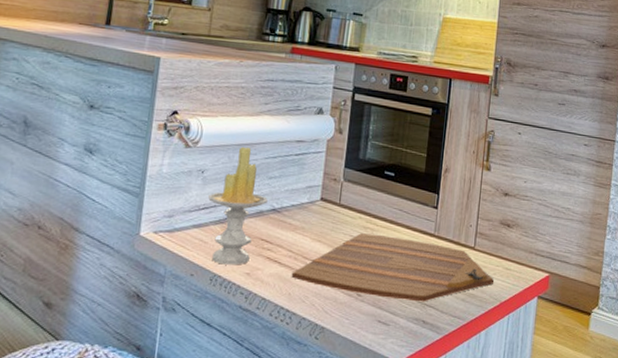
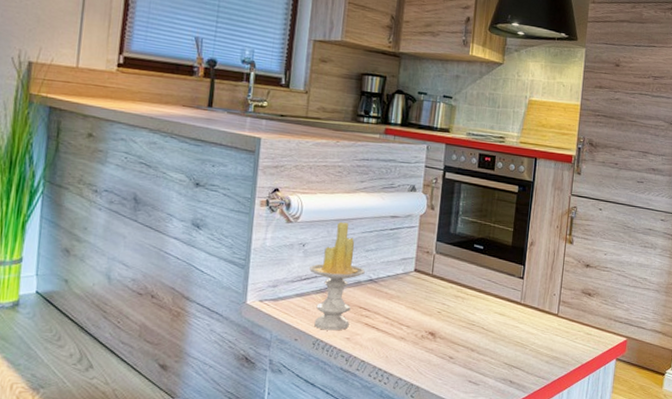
cutting board: present [291,233,494,302] -> none [388,301,575,364]

